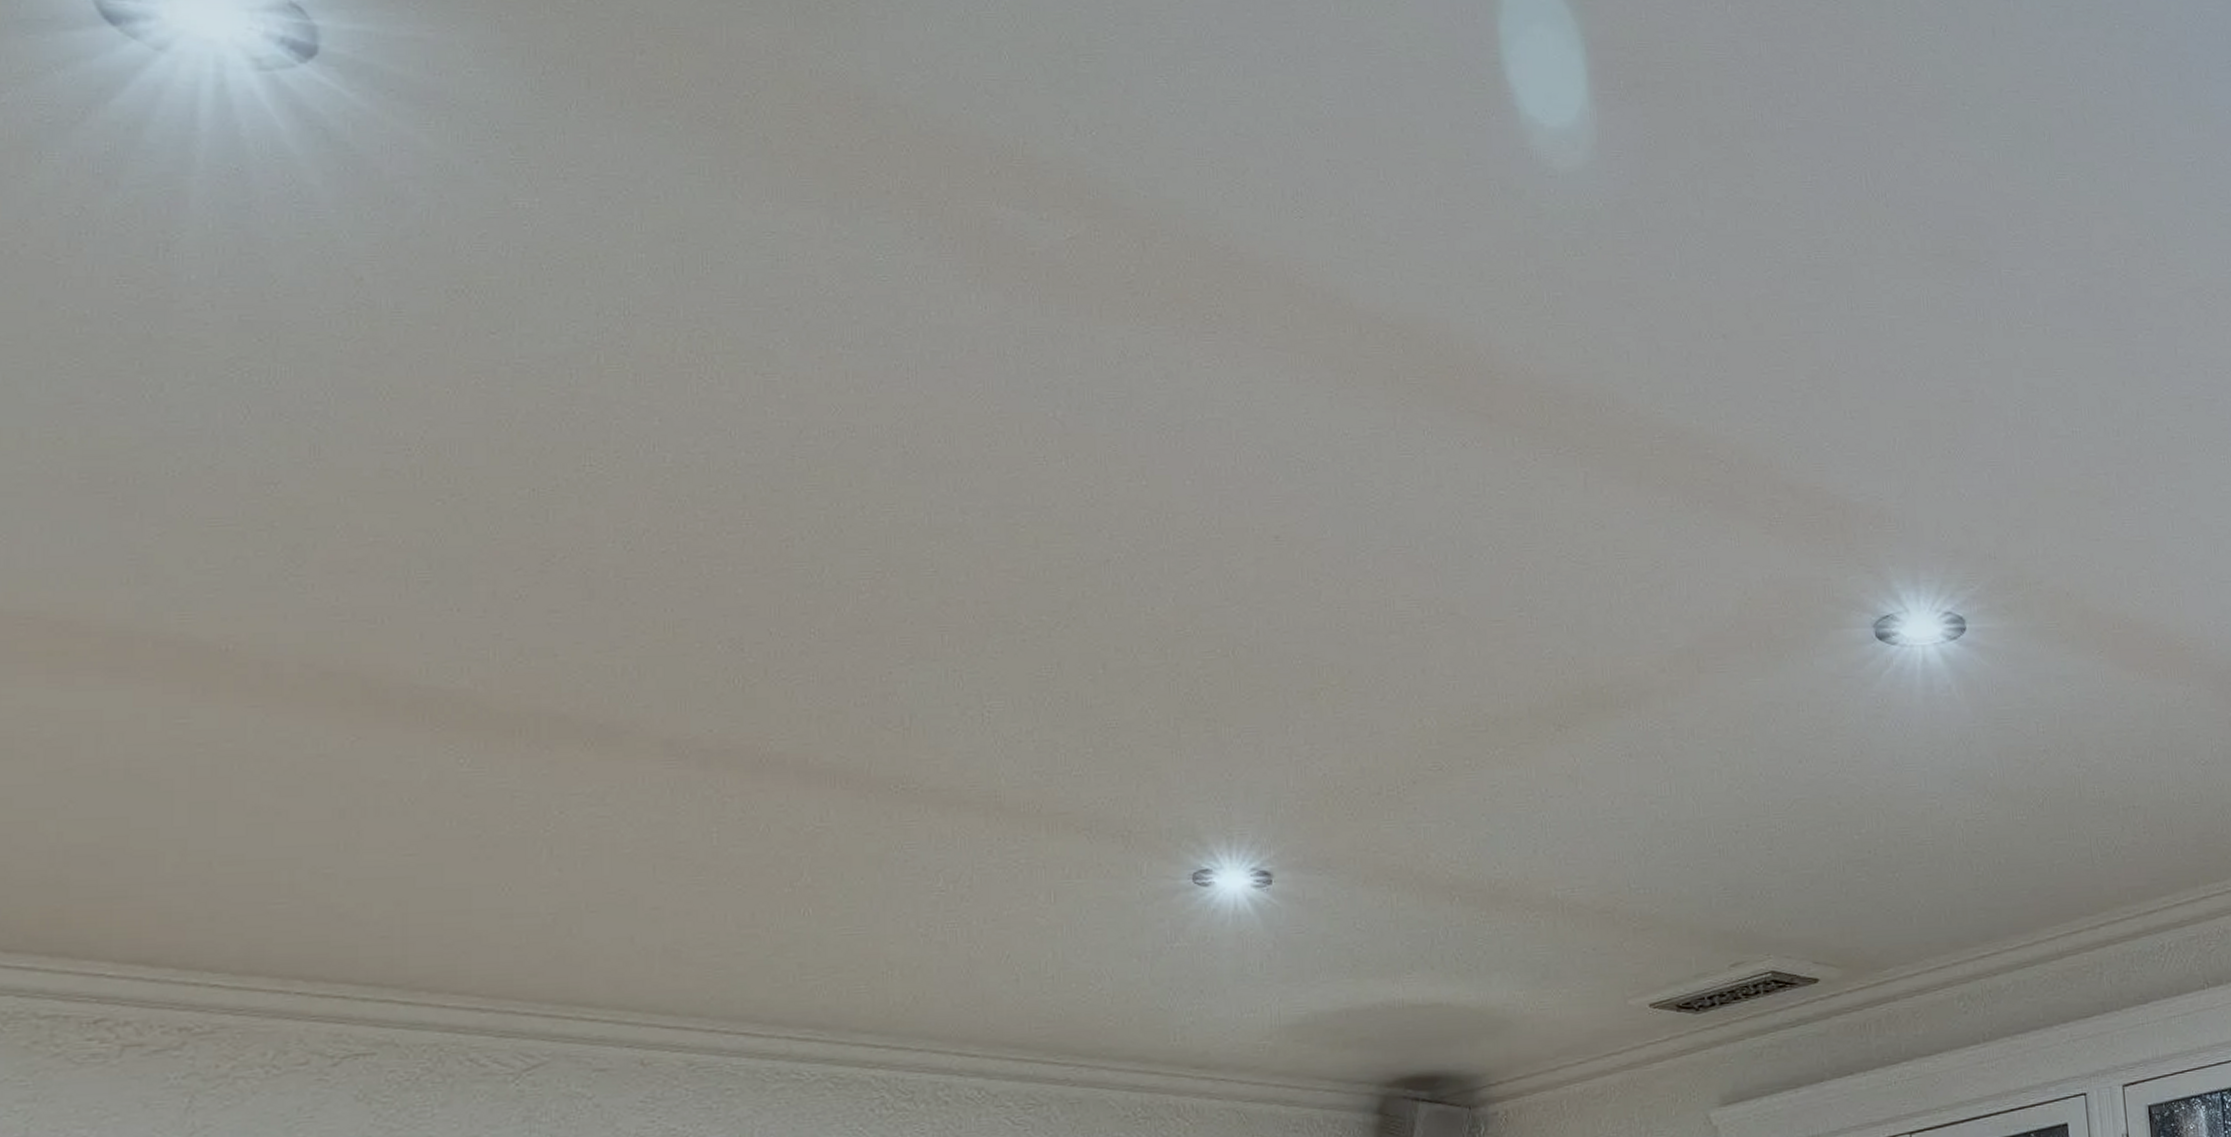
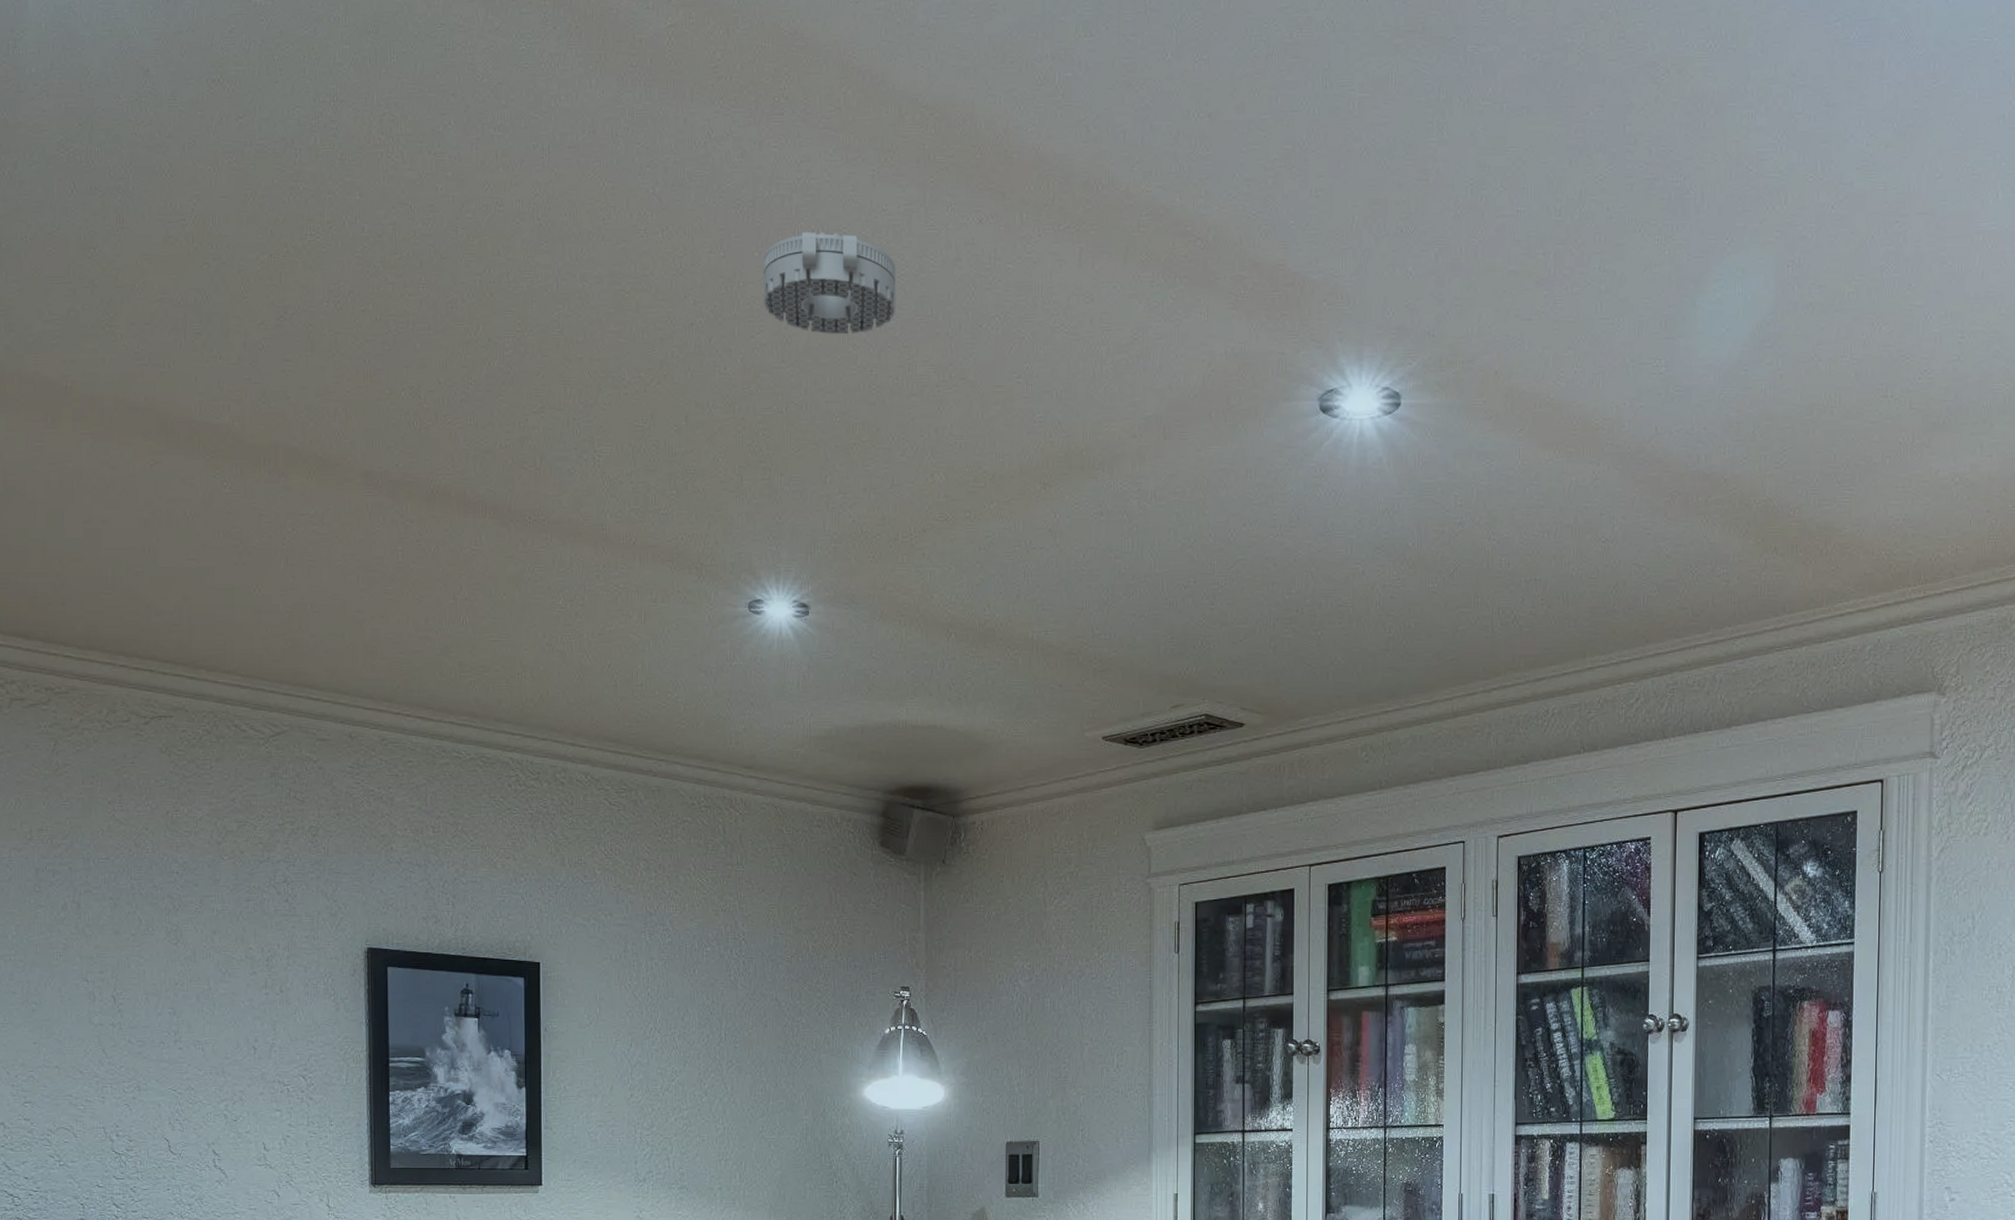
smoke detector: none [1196,457,1366,569] -> present [763,231,895,335]

